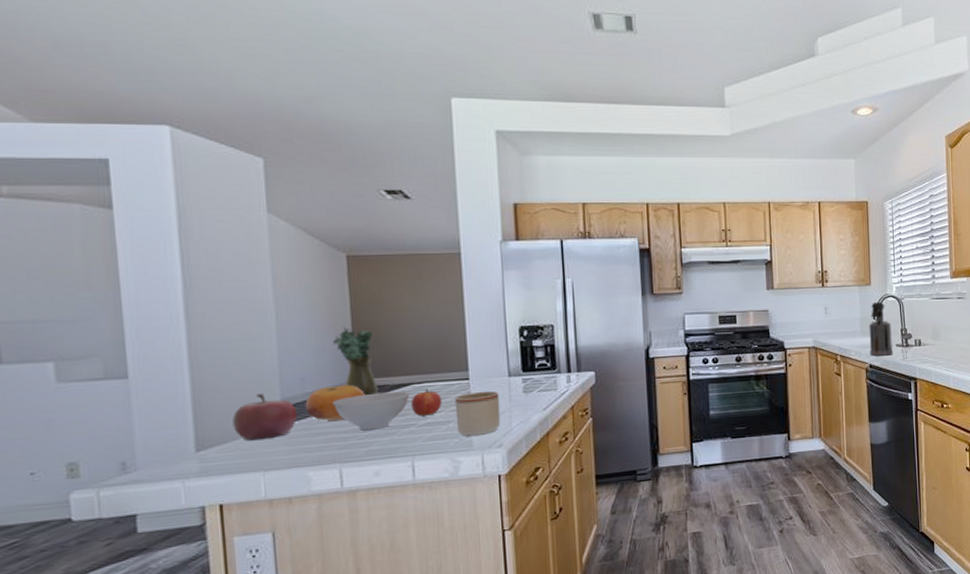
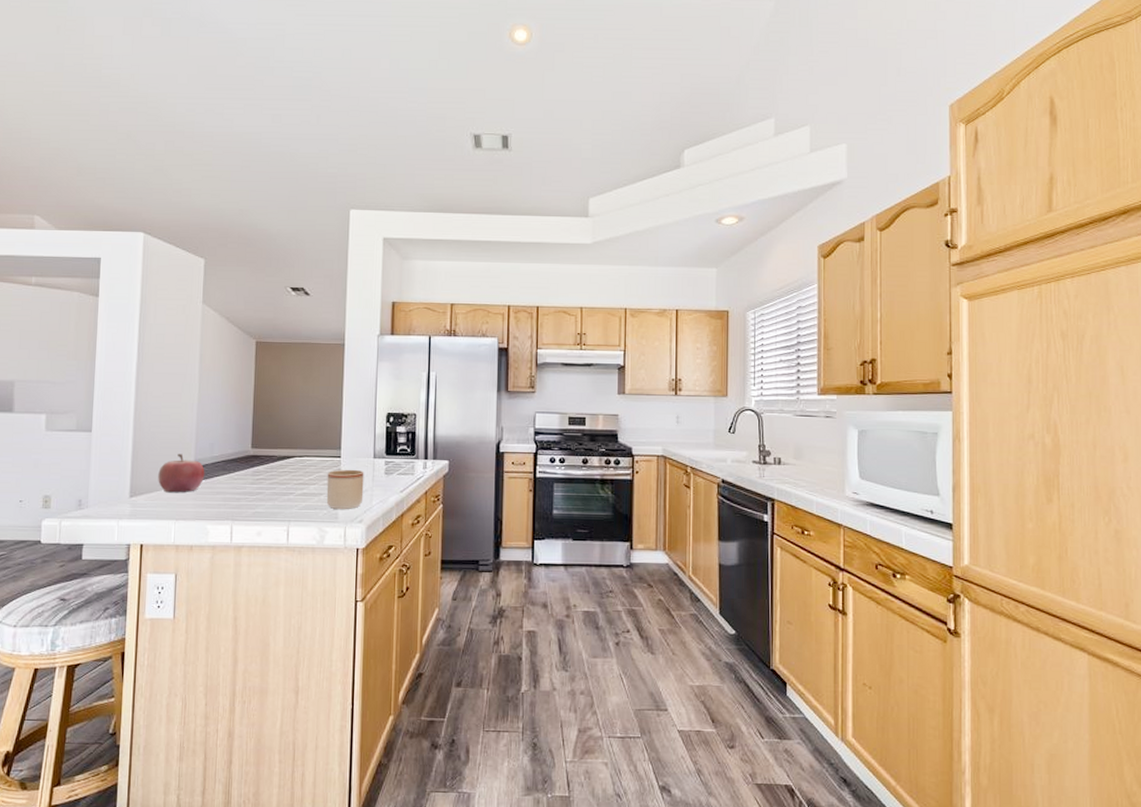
fruit: present [305,384,365,421] -> none [211,452,257,482]
vase: present [333,326,379,396] -> none [238,402,269,464]
bowl: present [333,391,410,431] -> none [232,462,292,494]
fruit: present [410,389,443,416] -> none [291,463,317,487]
spray bottle: present [869,302,894,356] -> none [723,415,749,472]

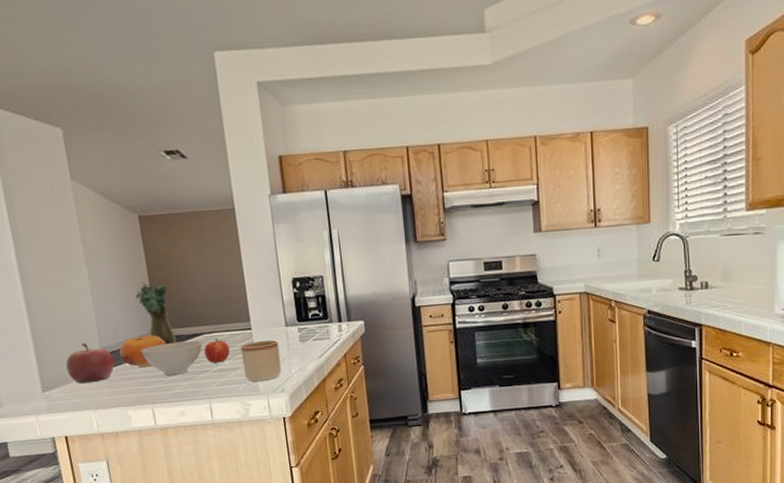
fruit: none [211,452,257,482] -> present [119,335,166,367]
bowl: none [232,462,292,494] -> present [141,340,203,376]
vase: none [238,402,269,464] -> present [136,282,177,345]
fruit: none [291,463,317,487] -> present [203,339,231,363]

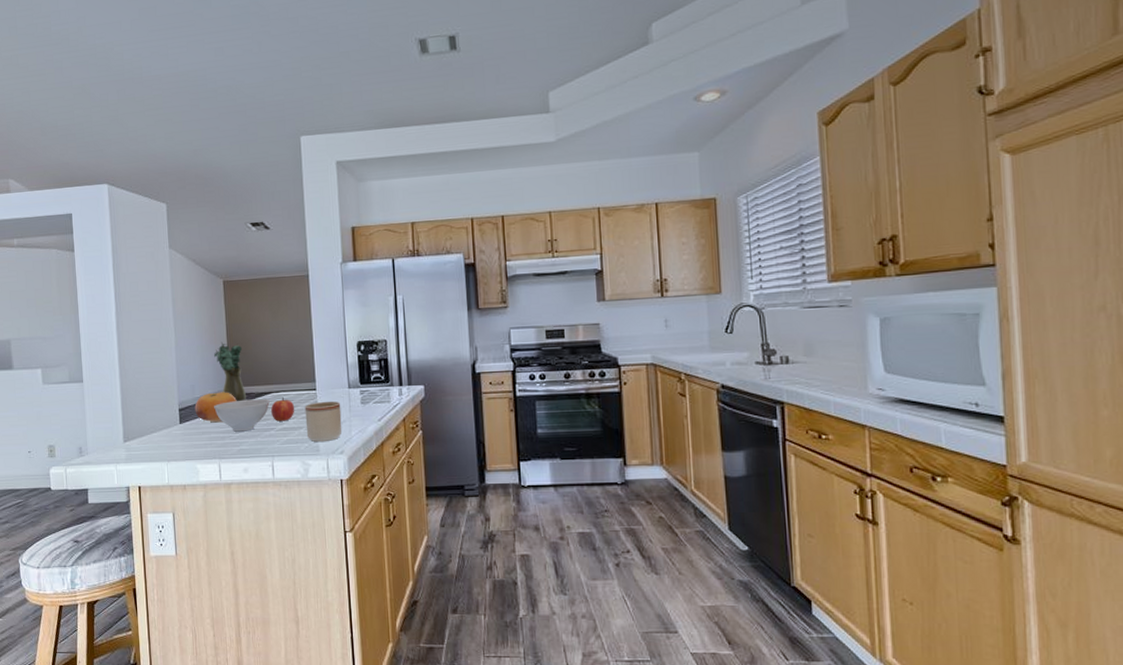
fruit: present [65,343,115,384] -> none [147,397,190,436]

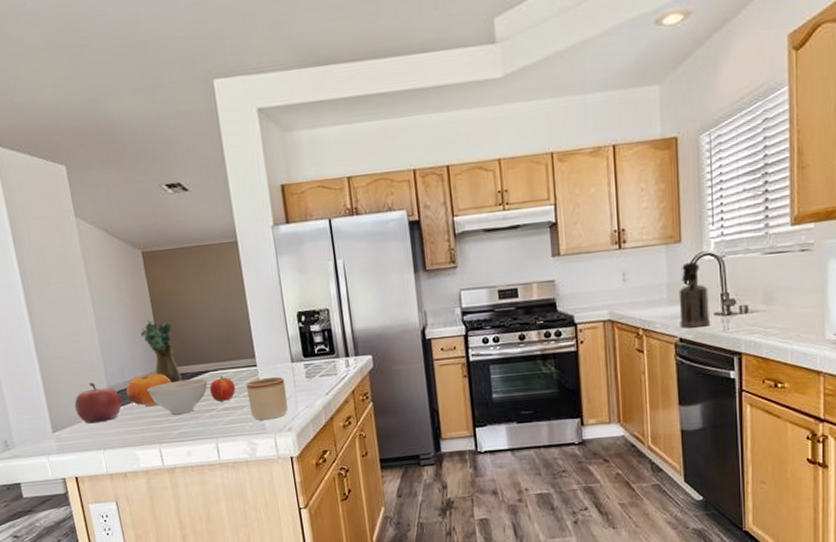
fruit: none [147,397,190,436] -> present [74,382,122,424]
spray bottle: none [719,313,752,375] -> present [678,262,711,329]

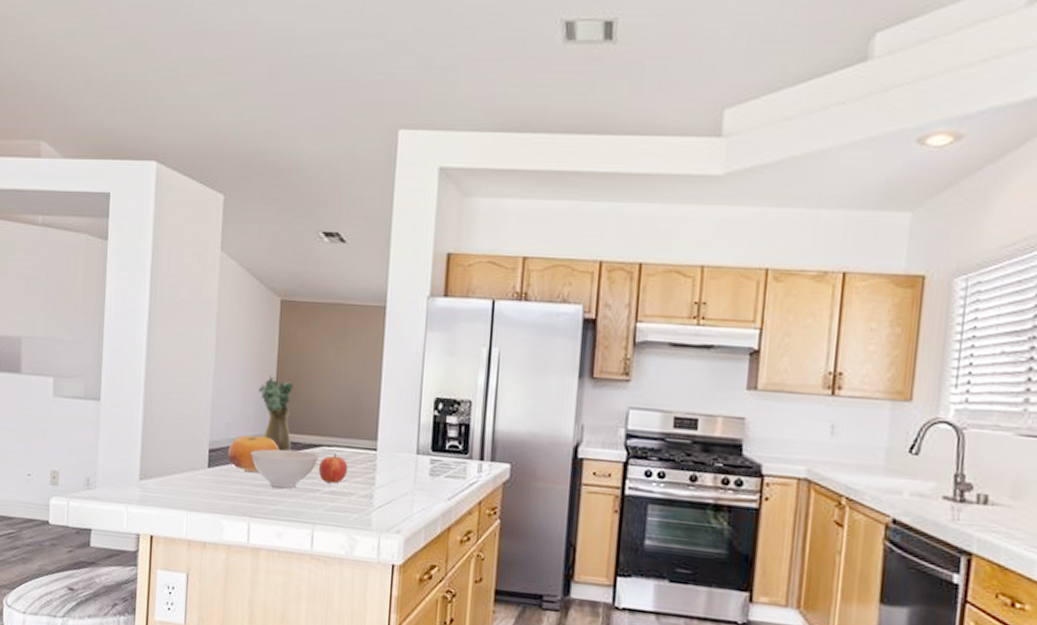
fruit: present [74,382,122,424] -> none [169,432,221,479]
mug: present [246,376,289,421] -> none [358,465,405,516]
spray bottle: present [678,262,711,329] -> none [895,428,939,511]

